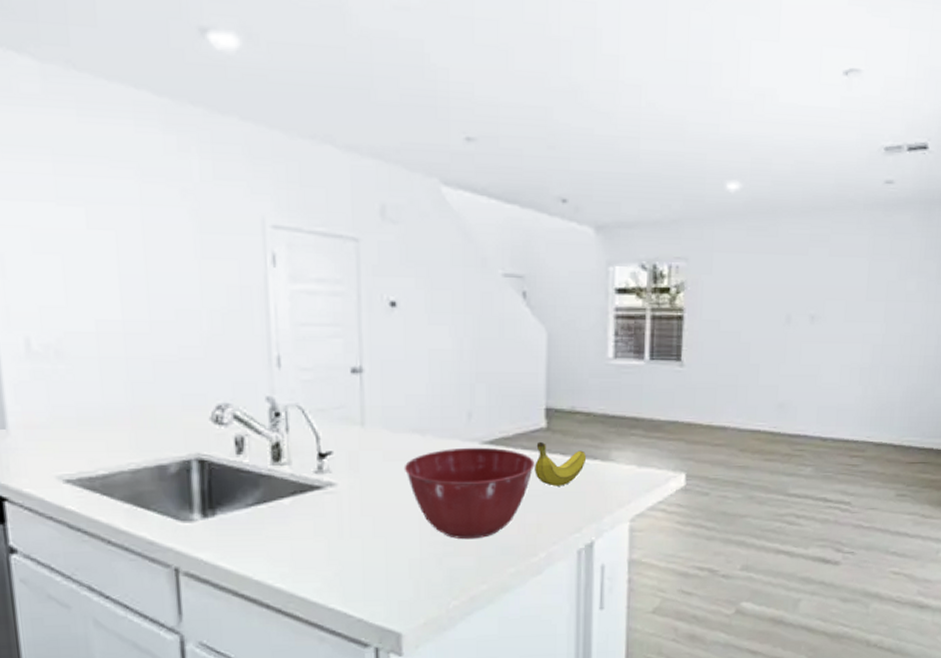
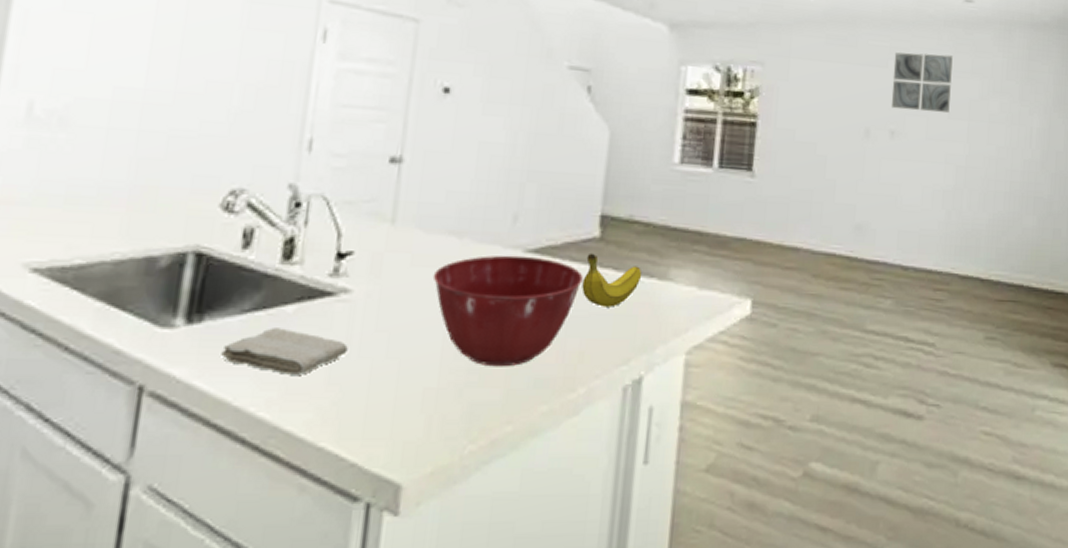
washcloth: none [236,517,341,554] -> present [221,328,348,375]
wall art: none [811,238,872,296] -> present [891,52,953,114]

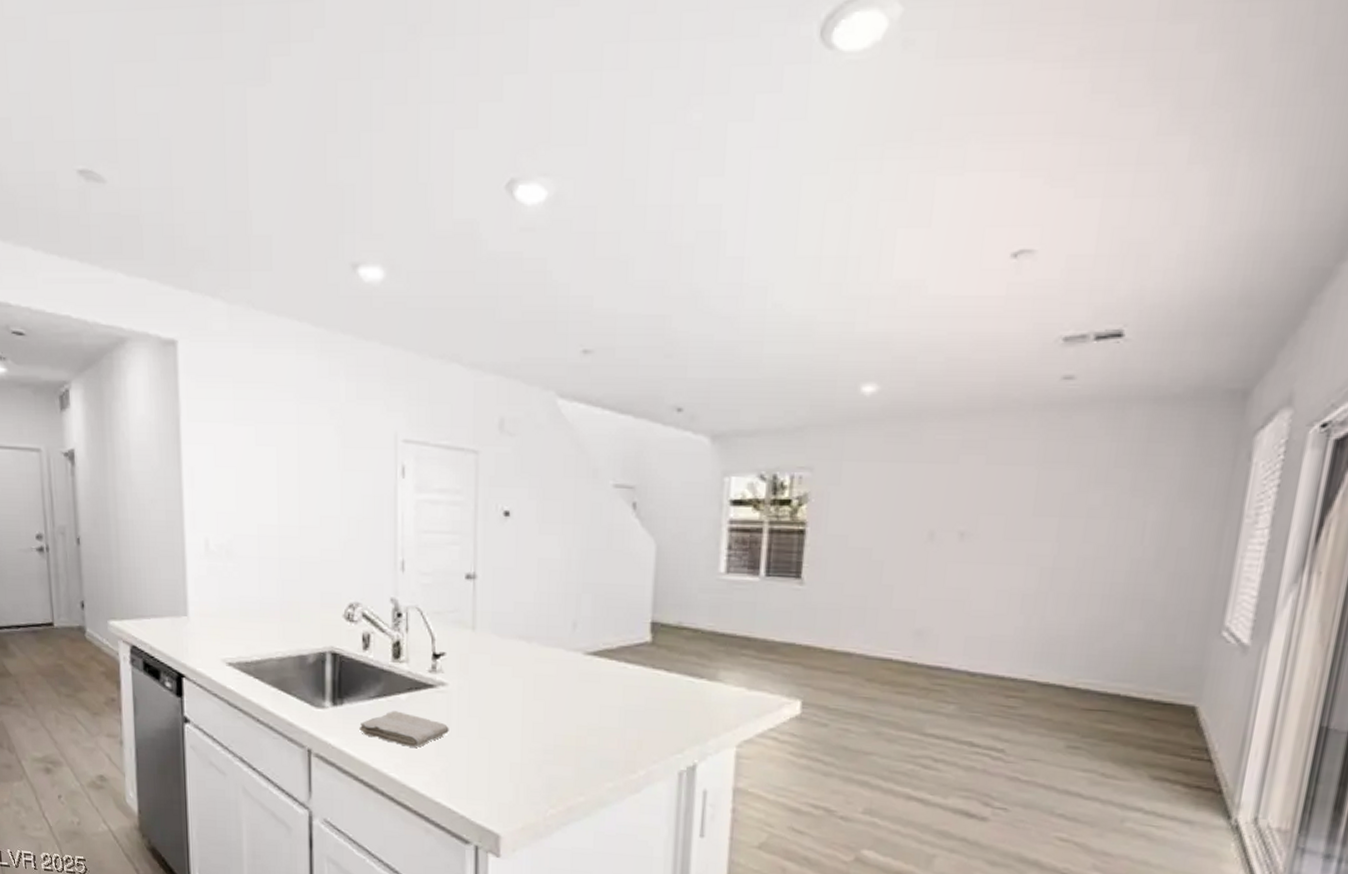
mixing bowl: present [433,255,583,367] -> none [509,657,638,750]
fruit: present [582,253,642,307] -> none [637,655,693,704]
wall art: present [891,52,953,114] -> none [961,444,1043,510]

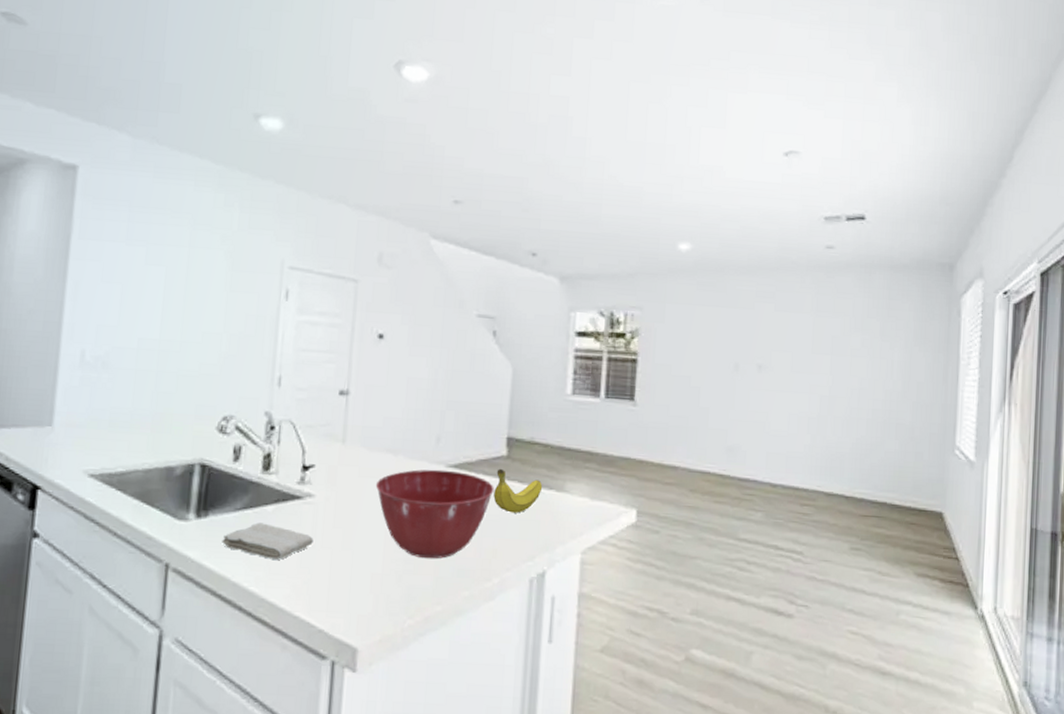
mixing bowl: none [509,657,638,750] -> present [375,469,494,559]
fruit: none [637,655,693,704] -> present [493,468,543,513]

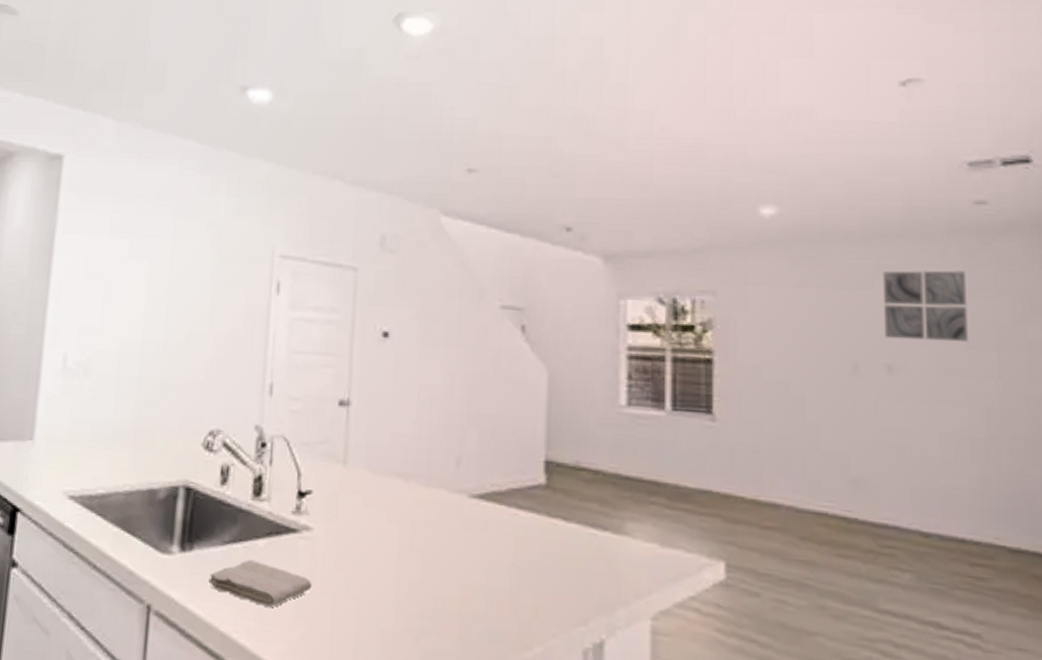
mixing bowl: present [375,469,494,559] -> none [383,499,531,617]
fruit: present [493,468,543,513] -> none [531,500,595,561]
wall art: none [758,296,815,349] -> present [882,270,968,343]

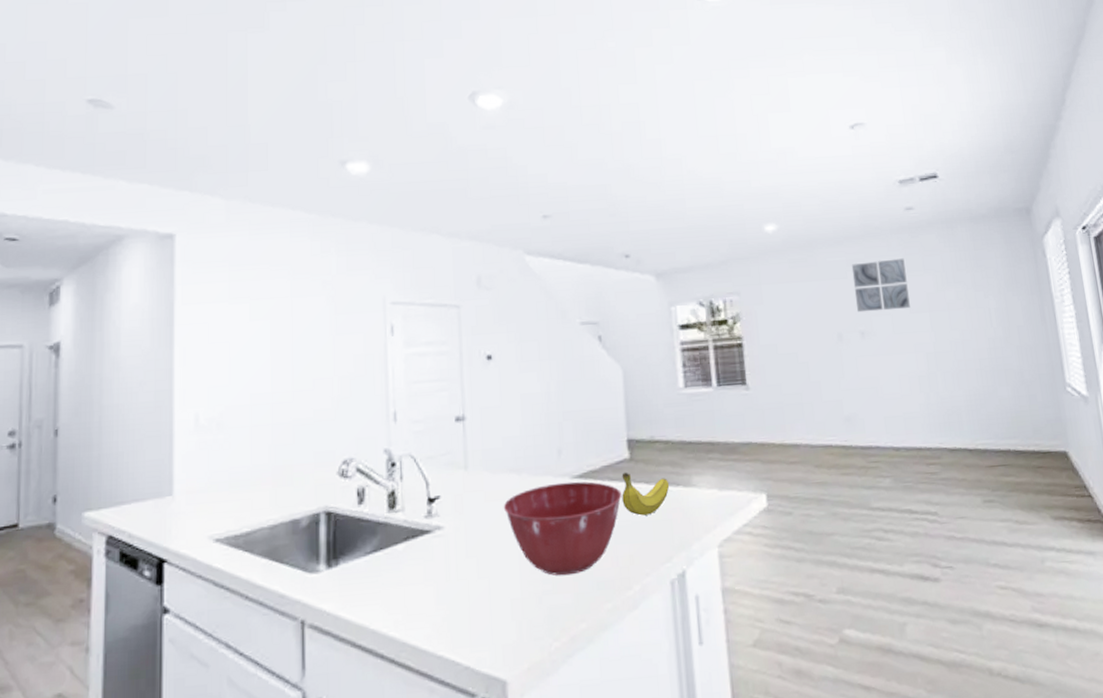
washcloth: present [208,560,312,607] -> none [356,563,448,600]
mixing bowl: none [383,499,531,617] -> present [503,481,622,576]
fruit: none [531,500,595,561] -> present [622,472,670,516]

